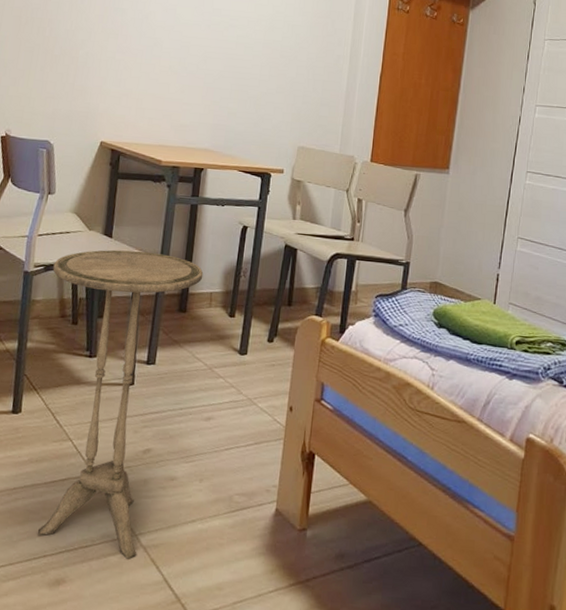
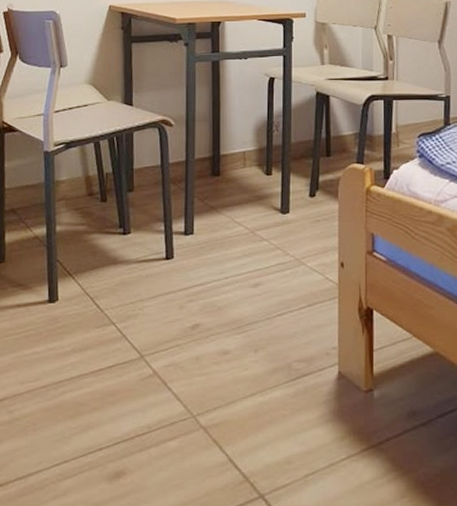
side table: present [38,250,204,559] -> none [74,117,234,442]

